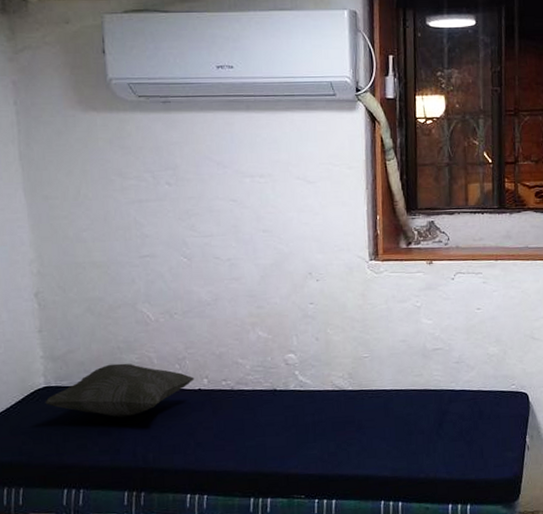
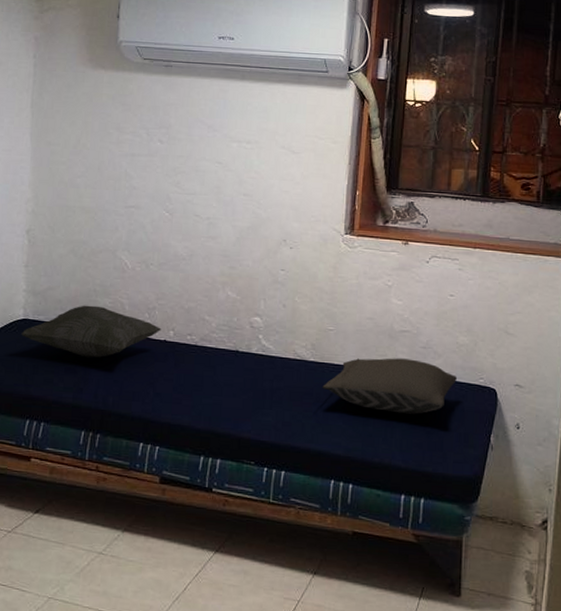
pillow: none [363,375,491,429] -> present [322,358,458,414]

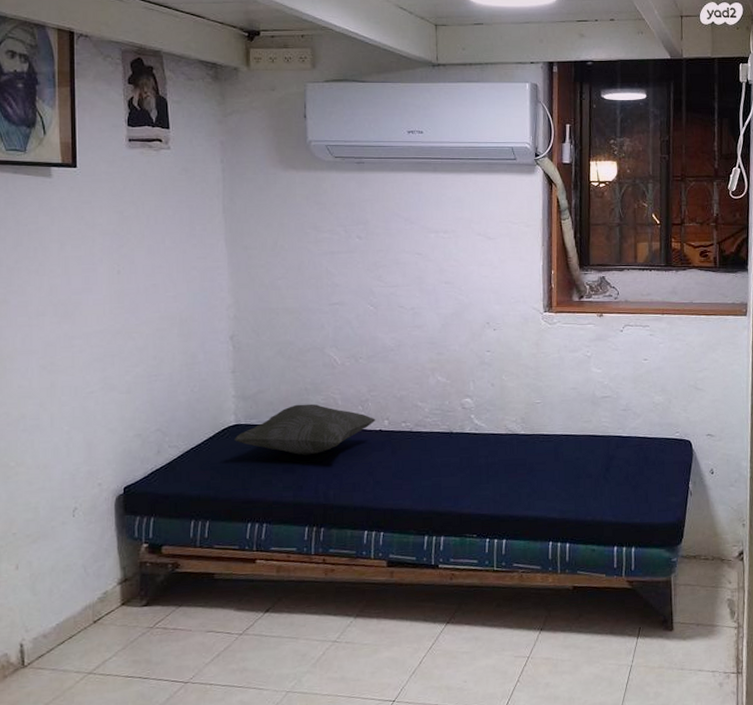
pillow: present [322,358,458,414] -> none [534,422,656,473]

